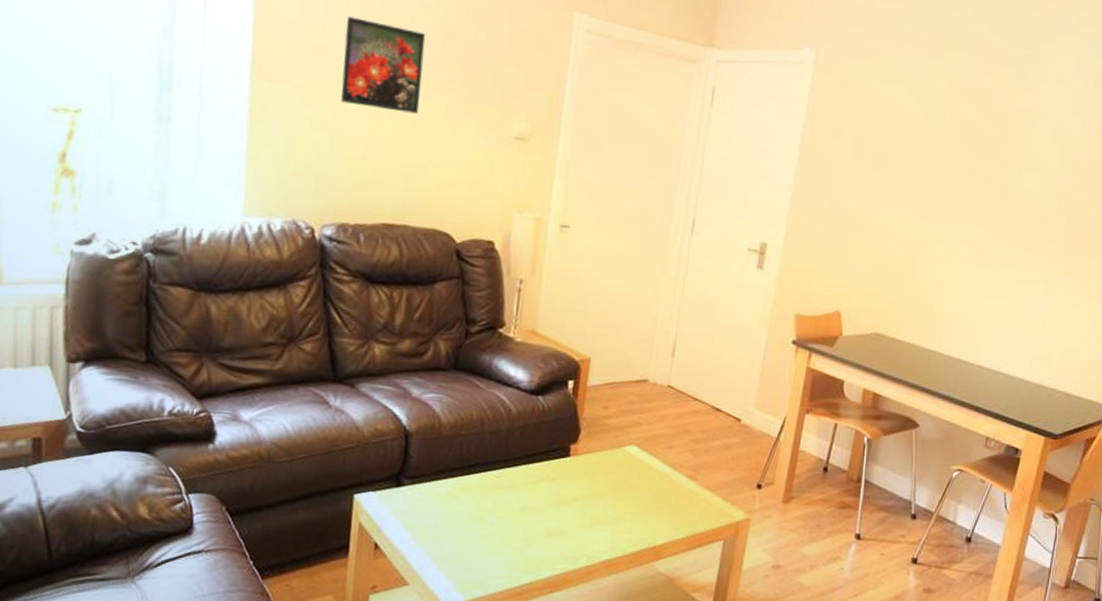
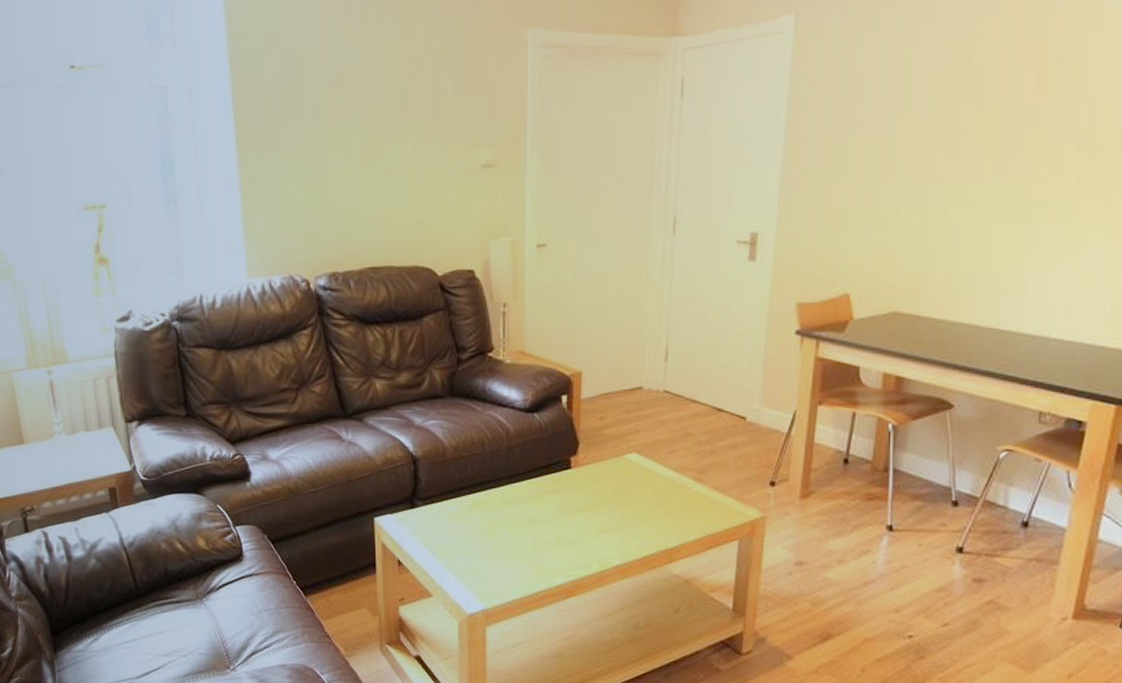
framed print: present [341,16,426,114] -> none [313,76,389,160]

